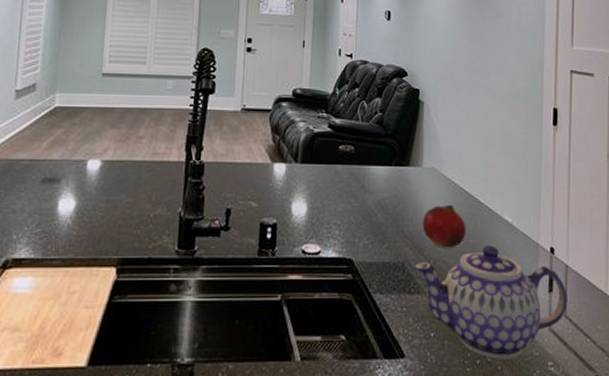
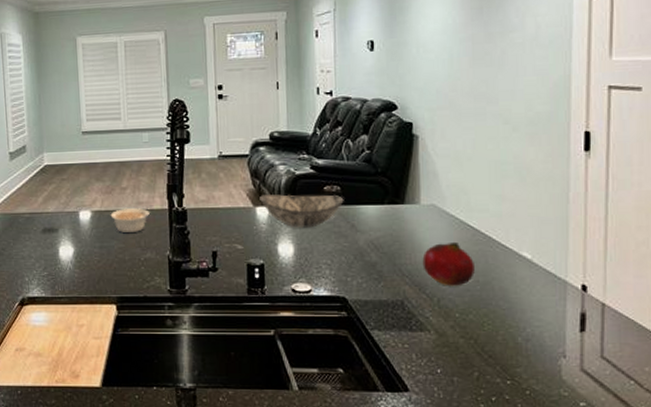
legume: none [122,157,170,186] -> present [110,205,153,232]
decorative bowl: none [278,150,357,187] -> present [259,193,344,228]
teapot: present [414,245,568,359] -> none [415,283,605,398]

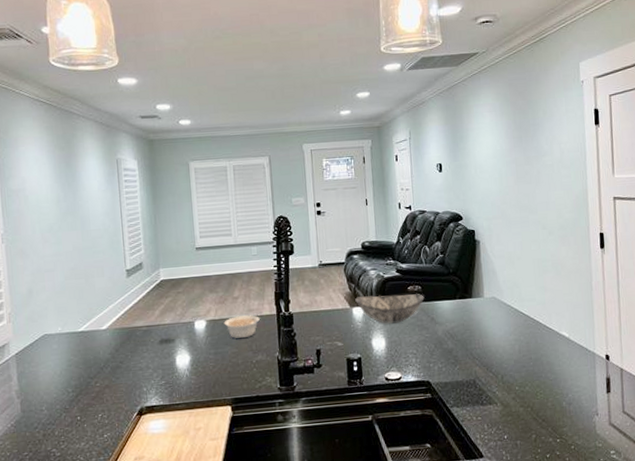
fruit: present [422,241,475,286] -> none [488,326,528,365]

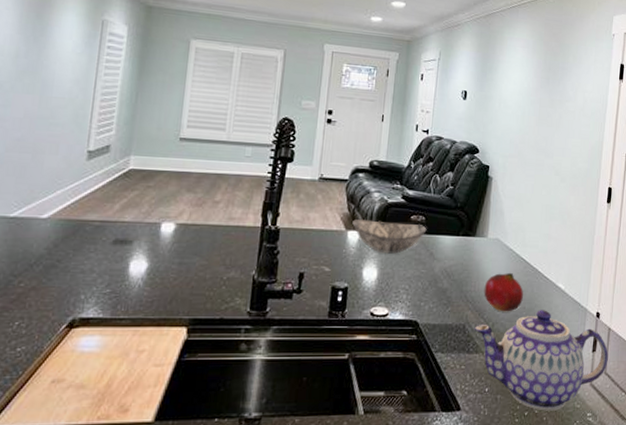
legume: present [224,312,263,338] -> none [196,222,246,249]
teapot: none [484,358,625,452] -> present [474,310,609,411]
fruit: none [488,326,528,365] -> present [484,272,523,312]

